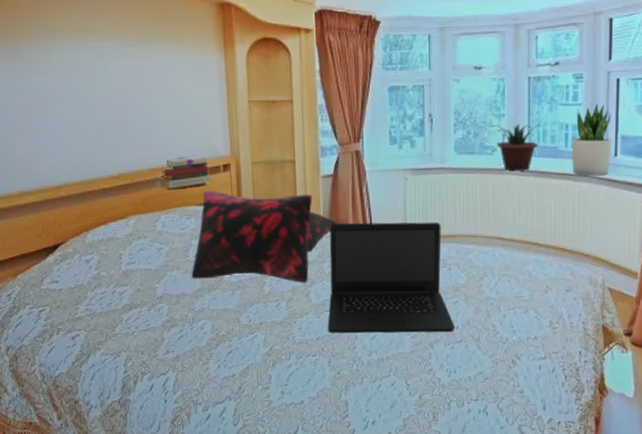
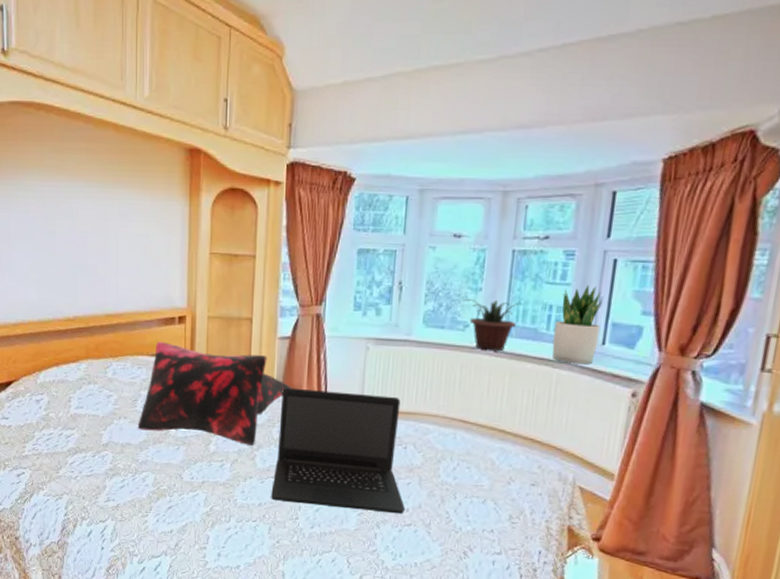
books: present [155,155,211,190] -> none [110,304,165,338]

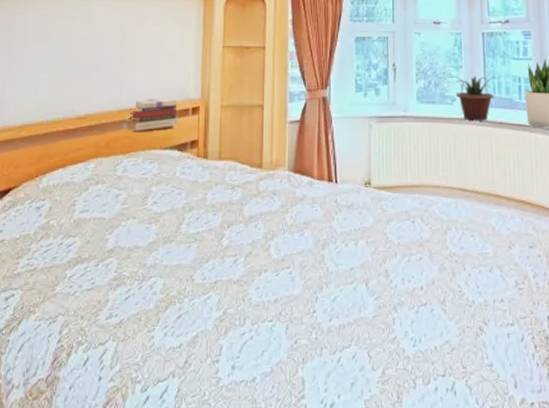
books: none [110,304,165,338] -> present [122,98,179,132]
cushion: present [137,341,293,445] -> none [147,133,304,235]
laptop: present [271,387,406,514] -> none [287,170,420,294]

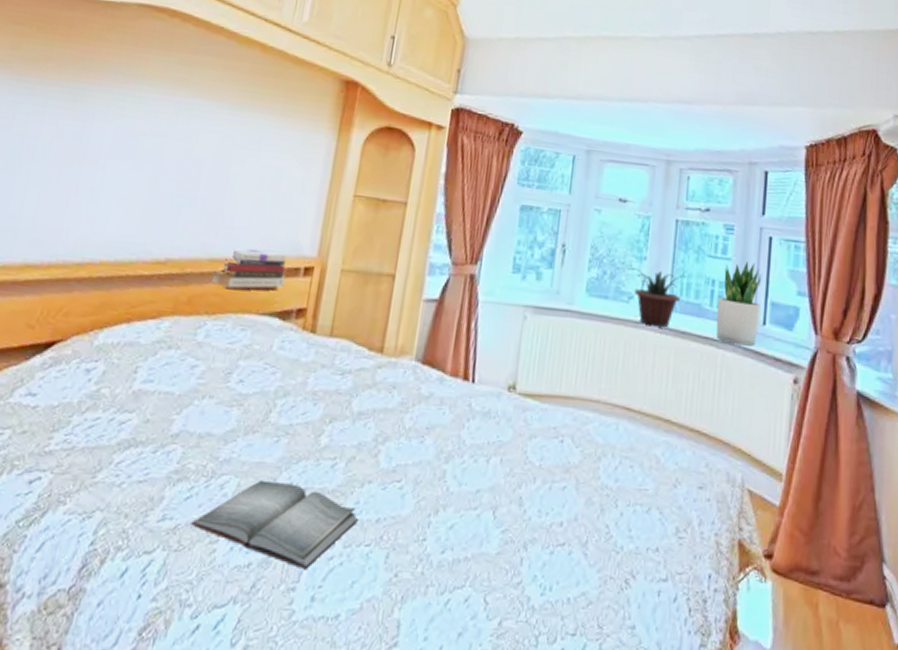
hardback book: none [130,278,260,344] -> present [189,480,358,569]

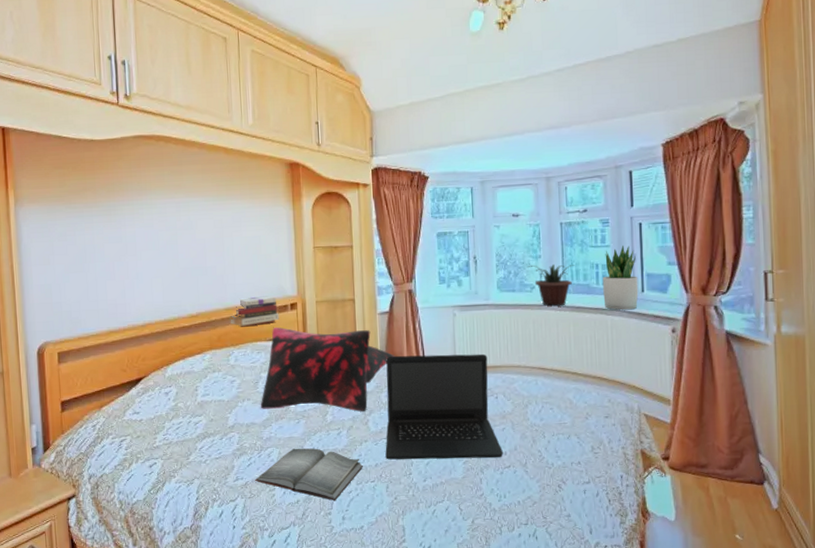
cushion: none [226,296,435,437] -> present [260,327,395,412]
laptop: none [393,361,559,530] -> present [385,353,504,460]

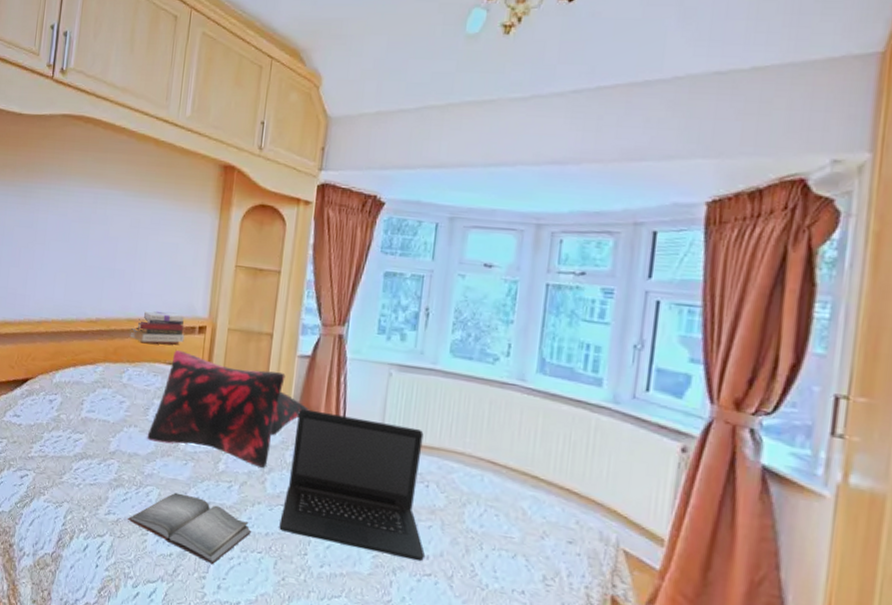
potted plant: present [528,264,575,306] -> none [494,330,557,388]
planter: present [602,245,639,310] -> none [590,326,645,412]

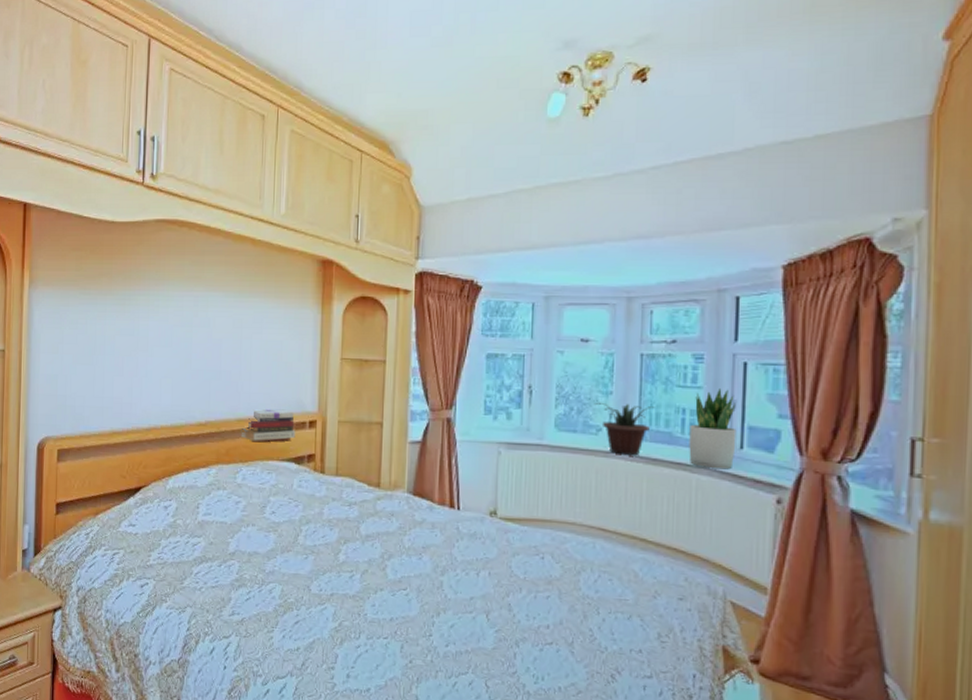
hardback book: present [127,492,251,564] -> none [251,587,376,654]
cushion: present [147,349,310,468] -> none [265,445,424,555]
laptop: present [279,408,426,561] -> none [403,493,546,631]
potted plant: none [494,330,557,388] -> present [595,402,655,455]
planter: none [590,326,645,412] -> present [689,389,737,470]

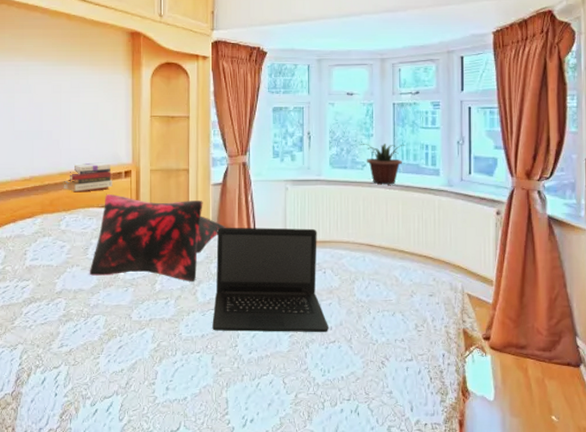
cushion: none [265,445,424,555] -> present [89,193,226,282]
laptop: none [403,493,546,631] -> present [212,227,330,333]
planter: present [689,389,737,470] -> none [432,128,466,191]

